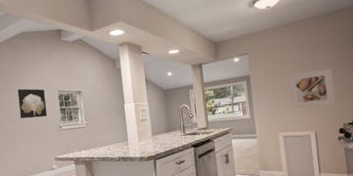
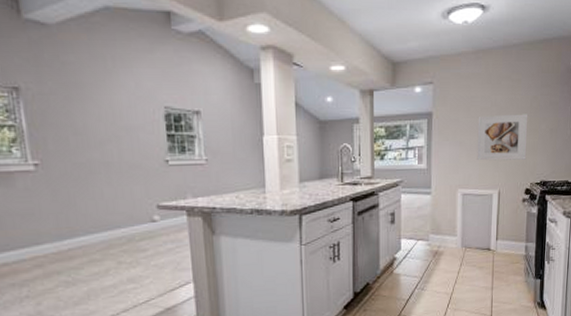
wall art: present [17,88,48,119] -> none [97,97,147,145]

